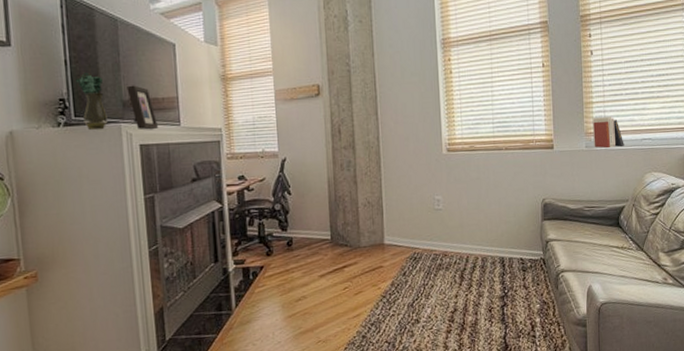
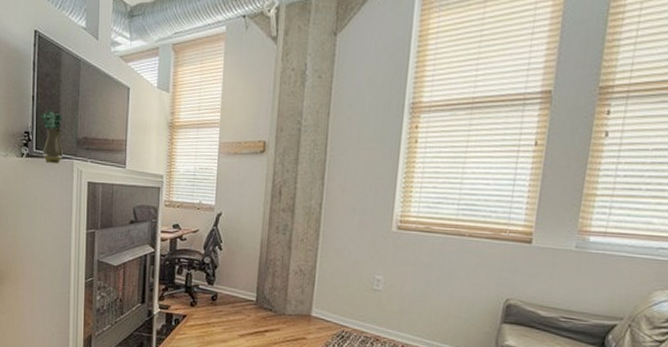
picture frame: present [127,85,158,130] -> none [82,124,105,169]
books: present [592,117,624,149] -> none [587,213,632,254]

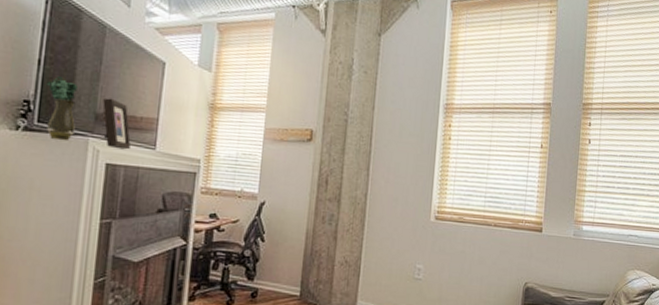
picture frame: none [82,124,105,169] -> present [102,98,131,150]

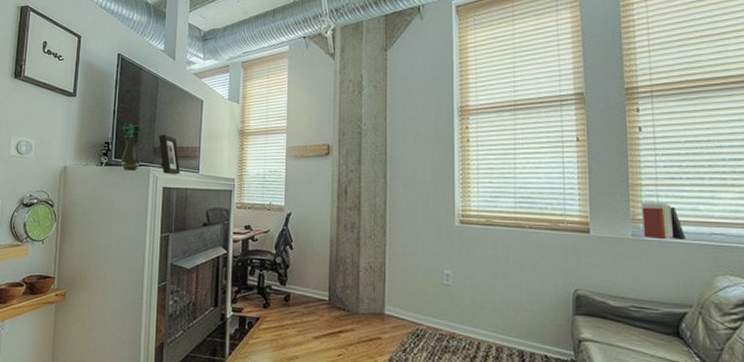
books: none [582,206,611,241] -> present [640,202,686,241]

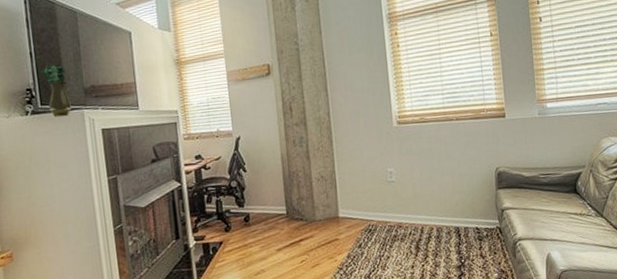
picture frame: present [159,134,180,175] -> none [88,73,118,115]
books: present [640,202,686,241] -> none [544,82,579,115]

